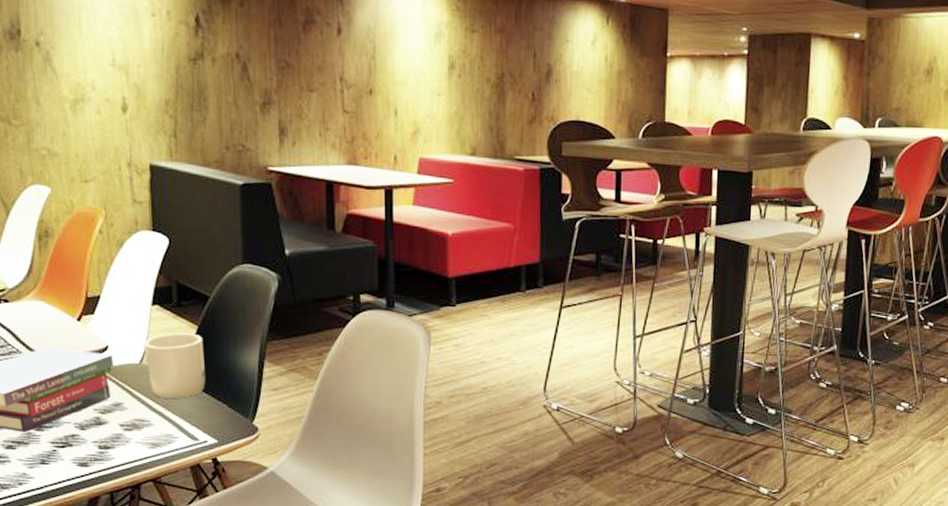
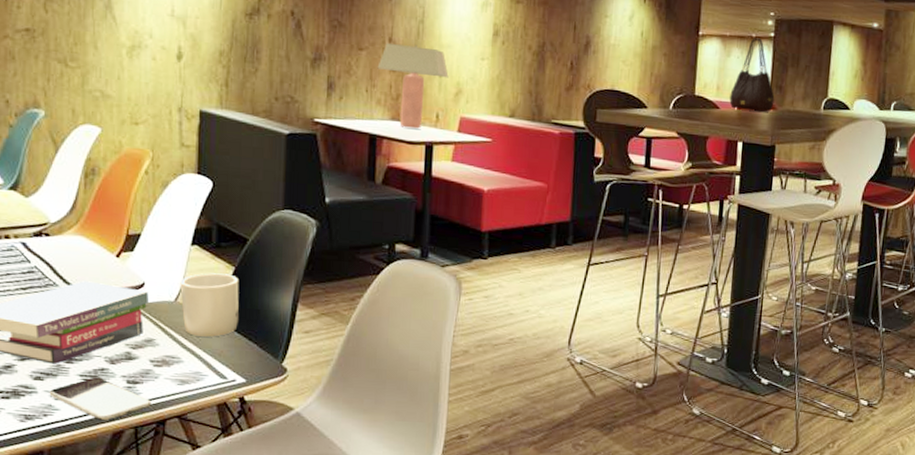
smartphone: none [22,443,125,487] -> present [49,377,151,421]
table lamp: none [329,83,405,173] -> present [377,43,449,129]
handbag: none [702,56,751,136] -> present [729,37,775,112]

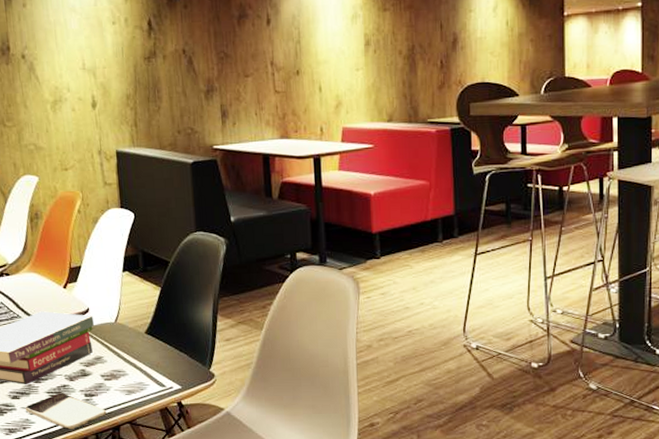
mug: present [180,273,240,337] -> none [117,294,169,351]
table lamp: present [377,43,449,129] -> none [263,65,328,144]
handbag: present [729,37,775,112] -> none [601,10,647,85]

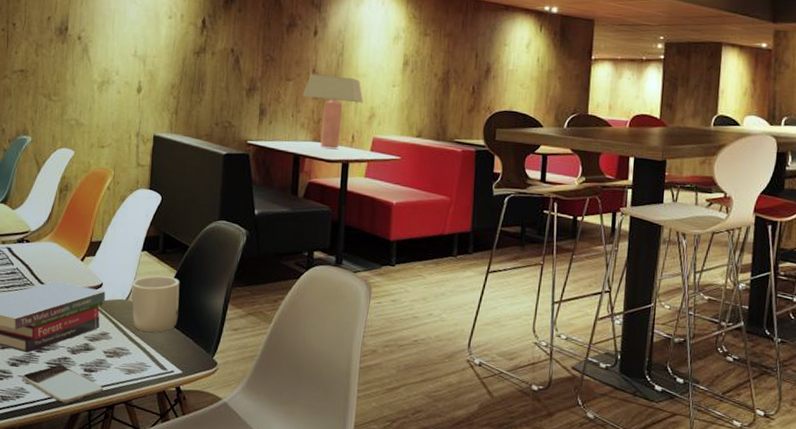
mug: none [117,294,169,351] -> present [131,275,180,332]
table lamp: none [263,65,328,144] -> present [302,74,364,149]

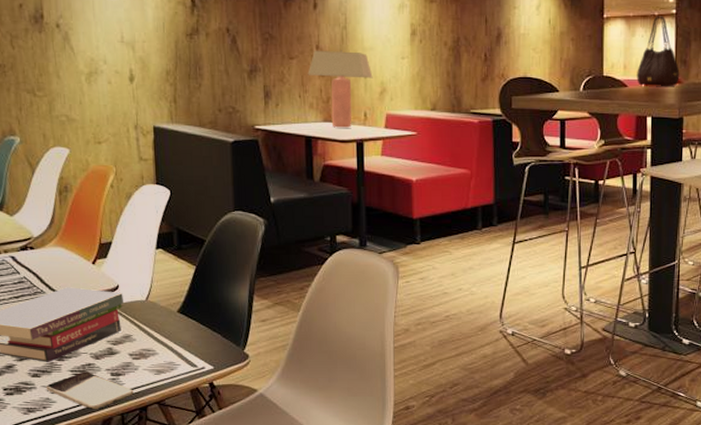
mug: present [131,275,180,332] -> none [149,273,203,330]
handbag: none [621,60,665,129] -> present [637,16,680,86]

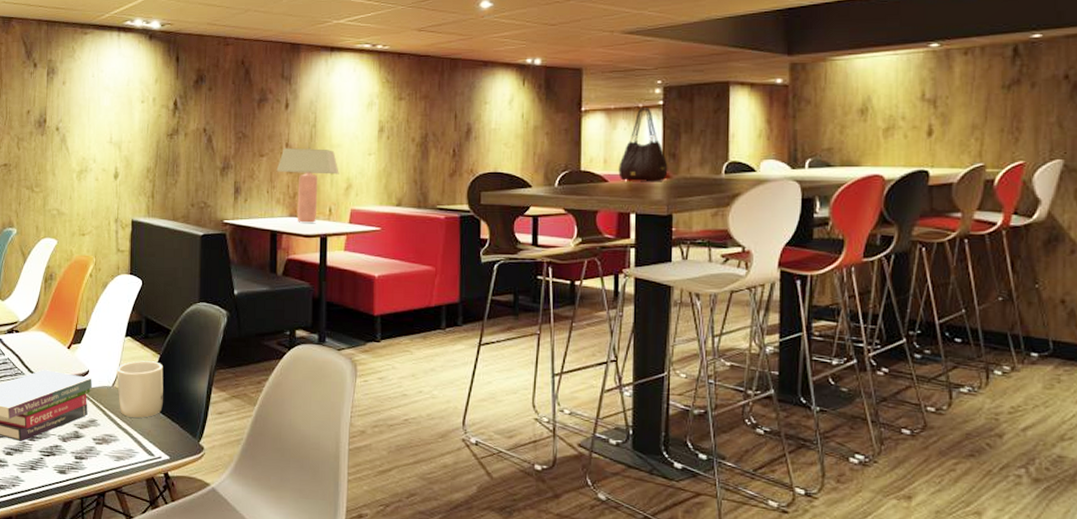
smartphone: present [46,371,134,410] -> none [17,453,94,492]
mug: none [149,273,203,330] -> present [116,361,164,418]

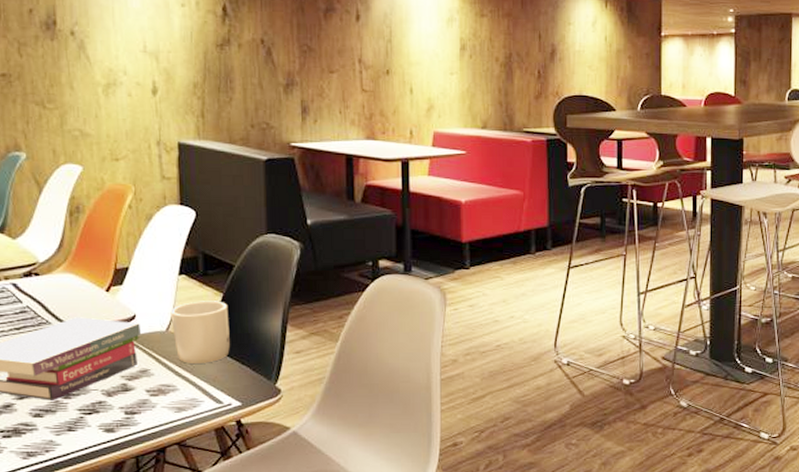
table lamp: present [276,147,339,223] -> none [349,64,420,146]
handbag: present [618,107,668,181] -> none [696,35,740,107]

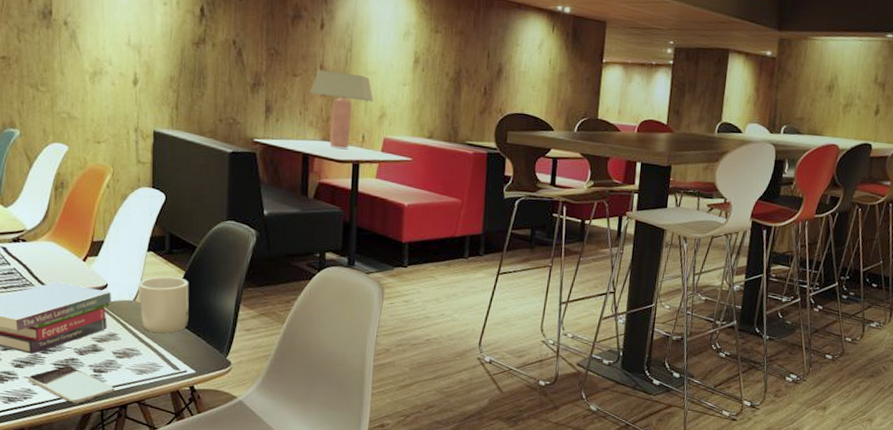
smartphone: none [49,410,150,453] -> present [28,366,115,404]
table lamp: none [349,64,420,146] -> present [310,70,374,149]

